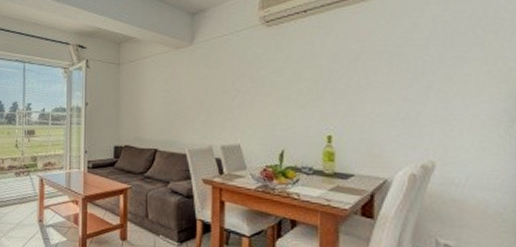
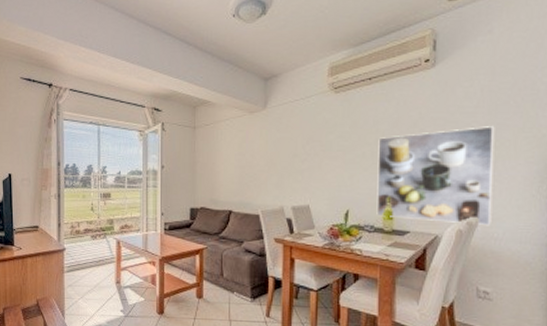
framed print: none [315,59,451,171] -> present [376,126,495,226]

